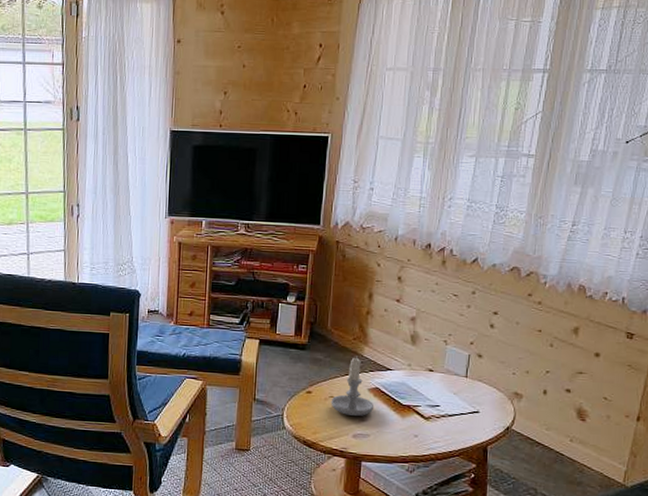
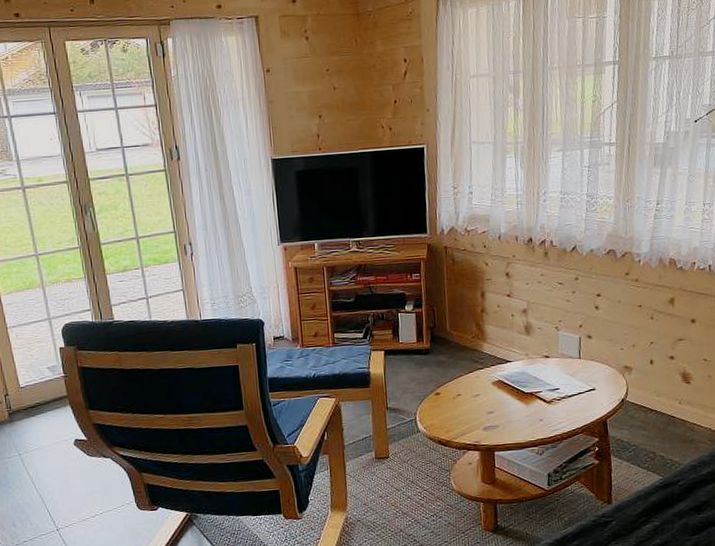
candle: present [331,356,375,416] -> none [459,353,500,410]

